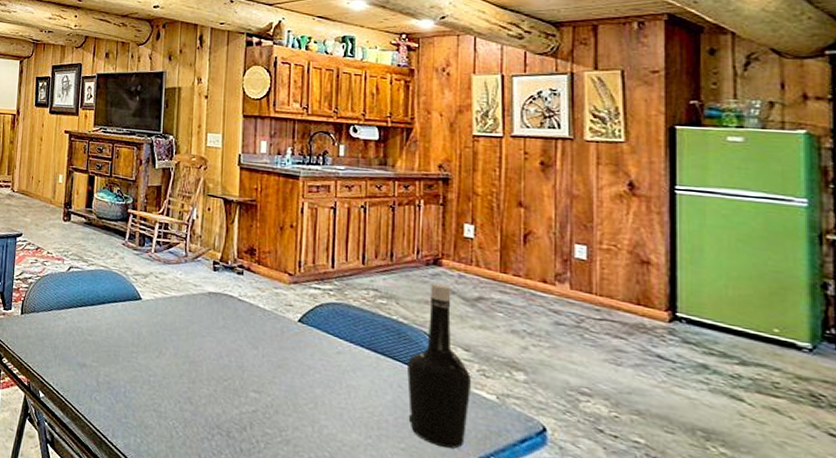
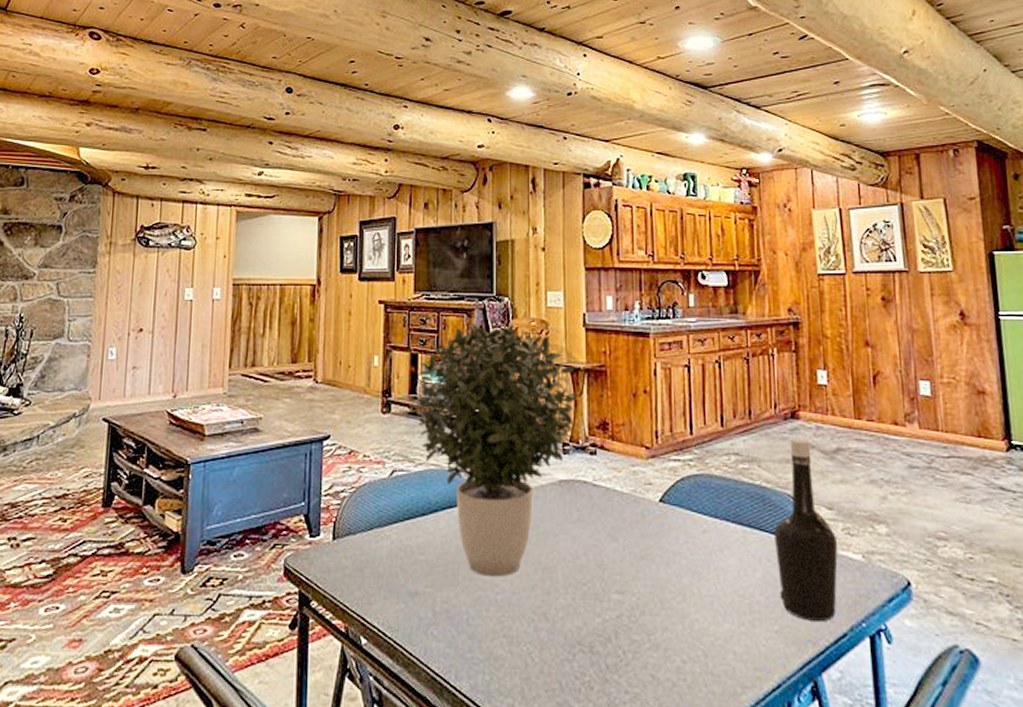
potted plant: none [88,155,230,363] -> present [413,324,578,577]

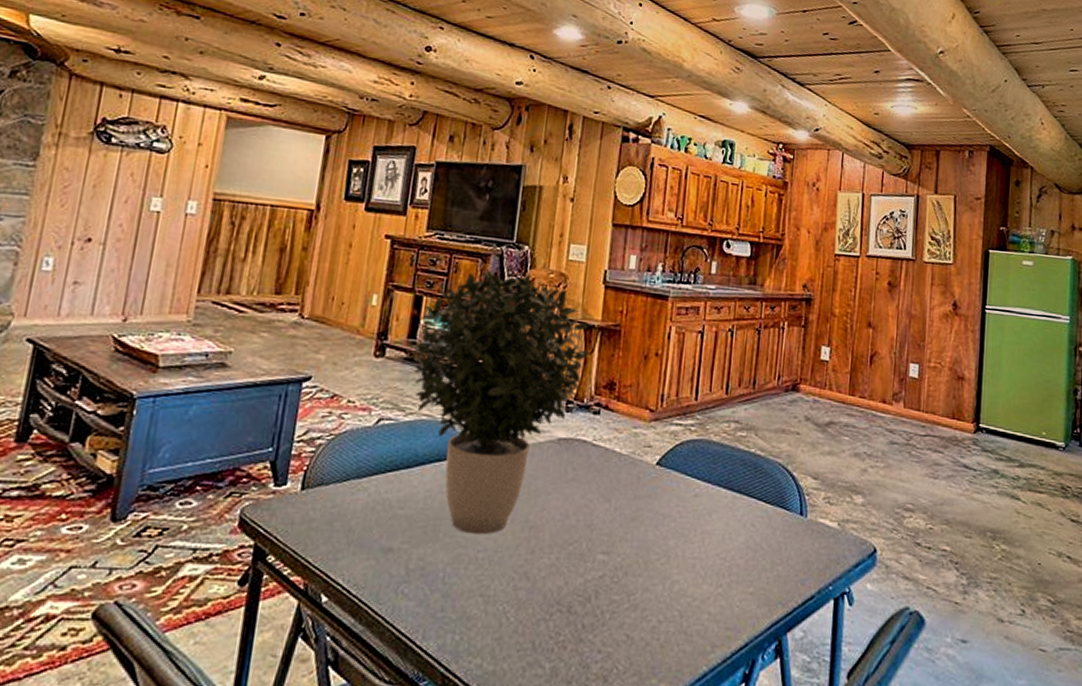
bottle: present [774,438,838,621] -> none [758,409,817,584]

